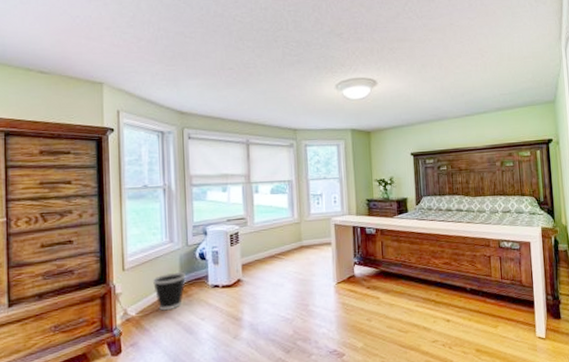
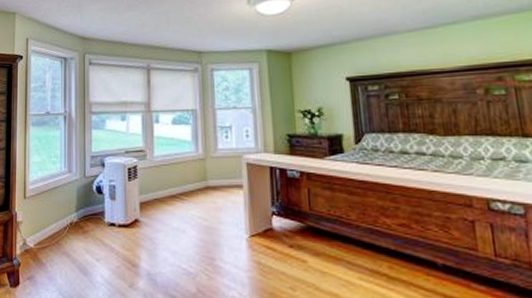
wastebasket: present [152,272,186,311] -> none [50,206,82,246]

